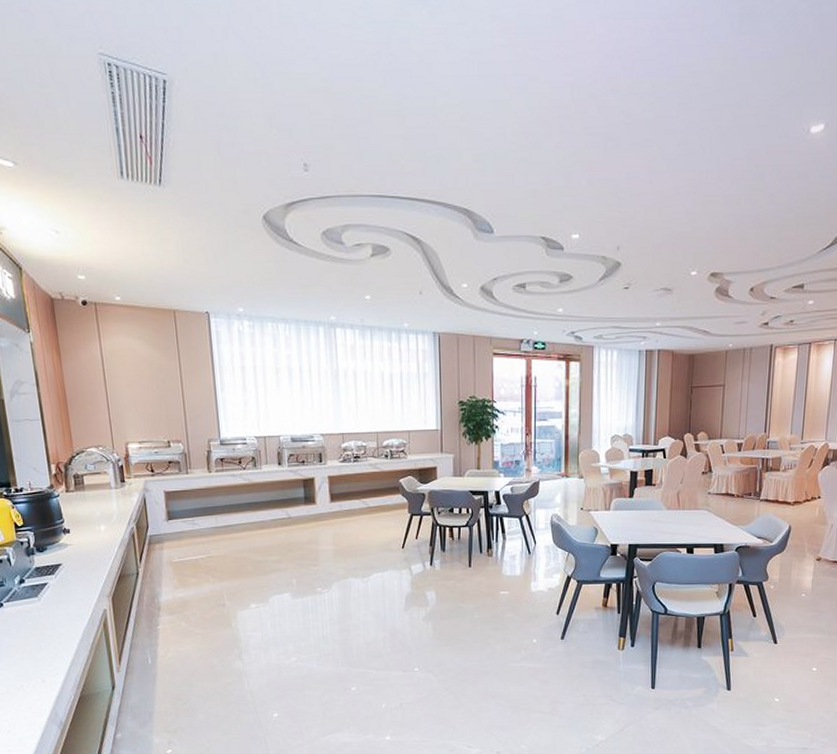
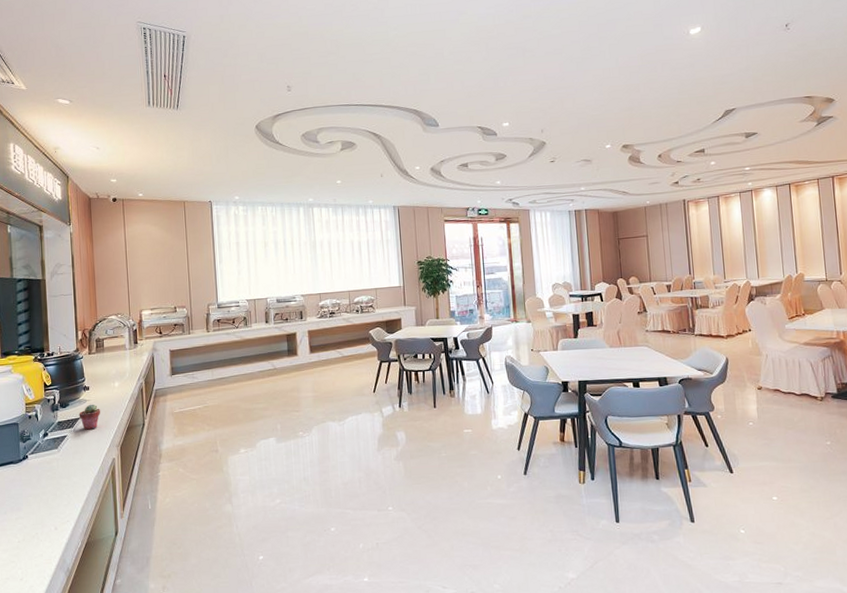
potted succulent: none [59,549,86,578] -> present [79,404,101,430]

